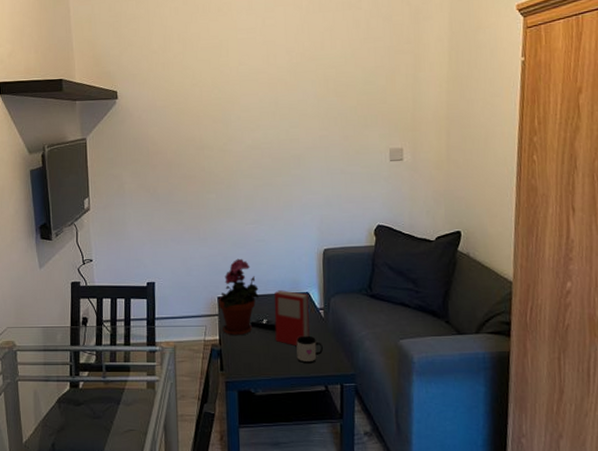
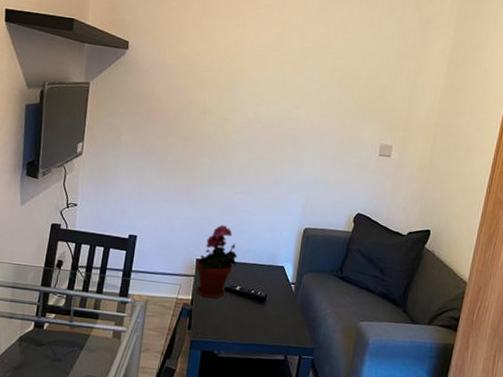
book: present [274,290,310,345] -> none [245,260,284,315]
mug: present [296,335,323,364] -> none [263,306,289,333]

